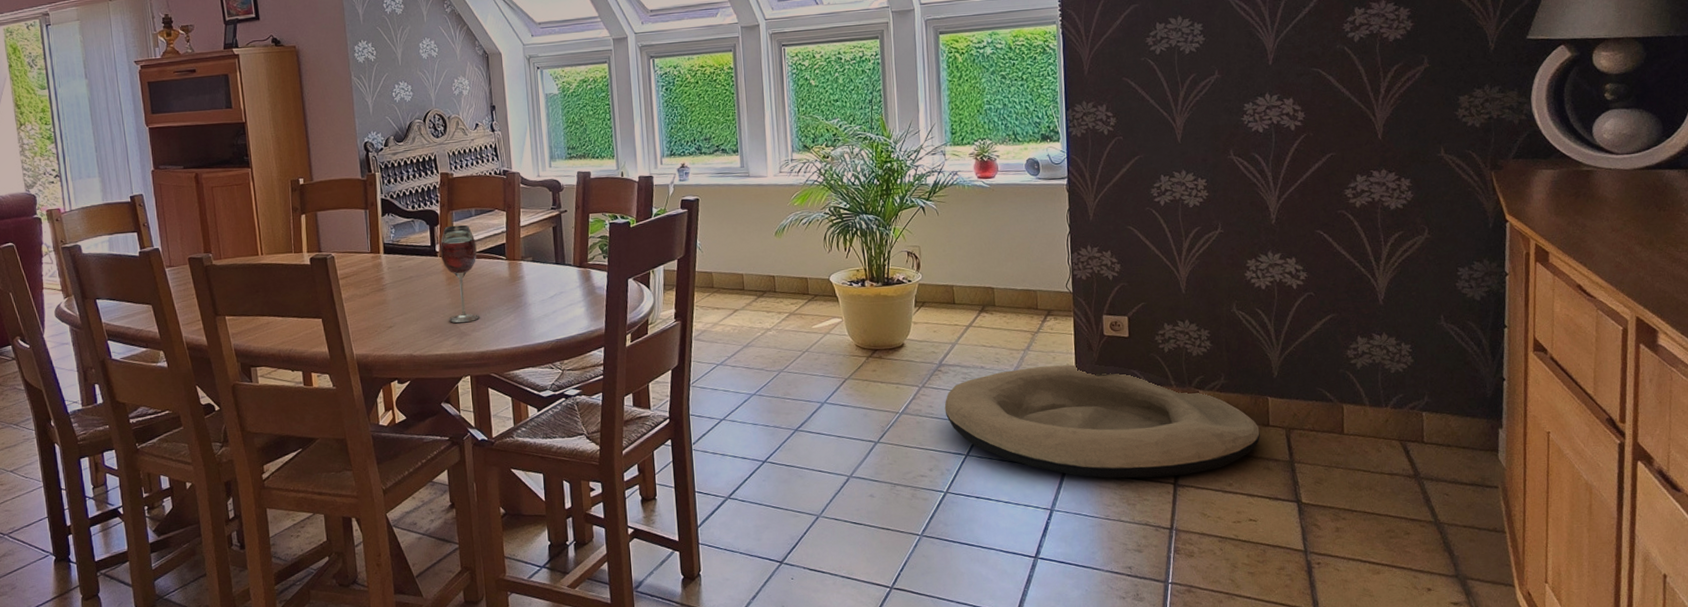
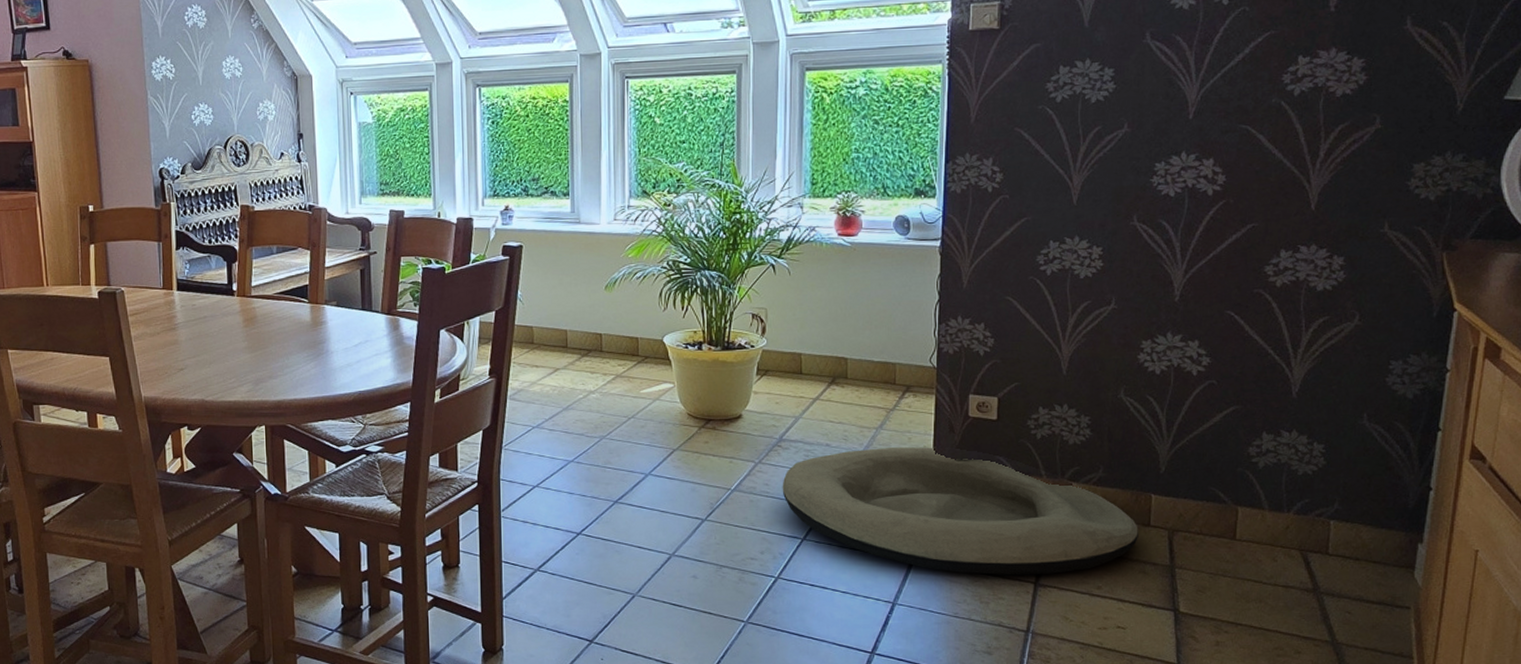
wineglass: present [440,224,479,324] -> none [237,263,277,369]

